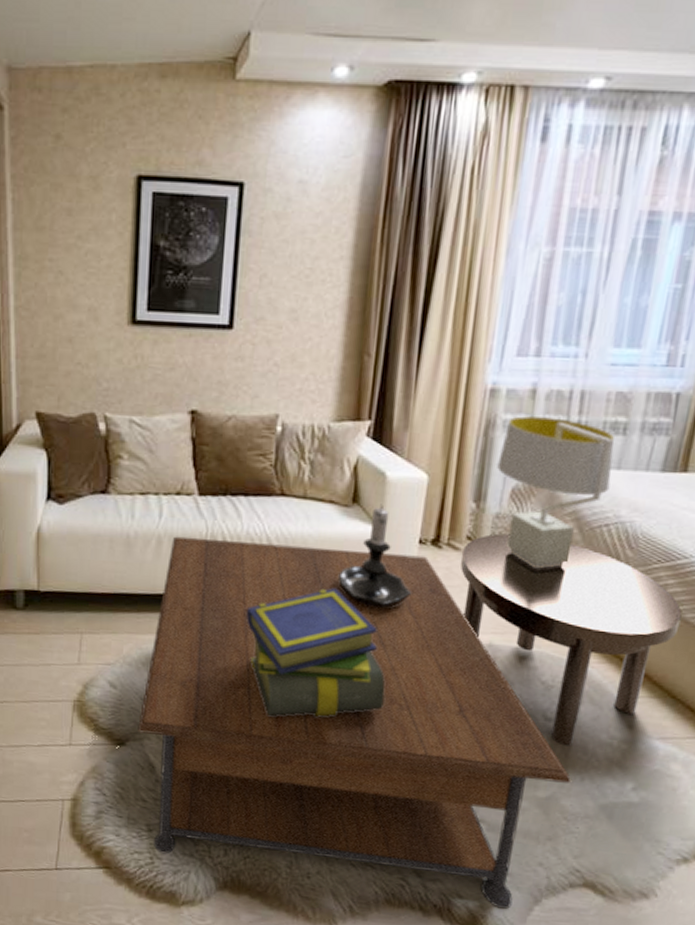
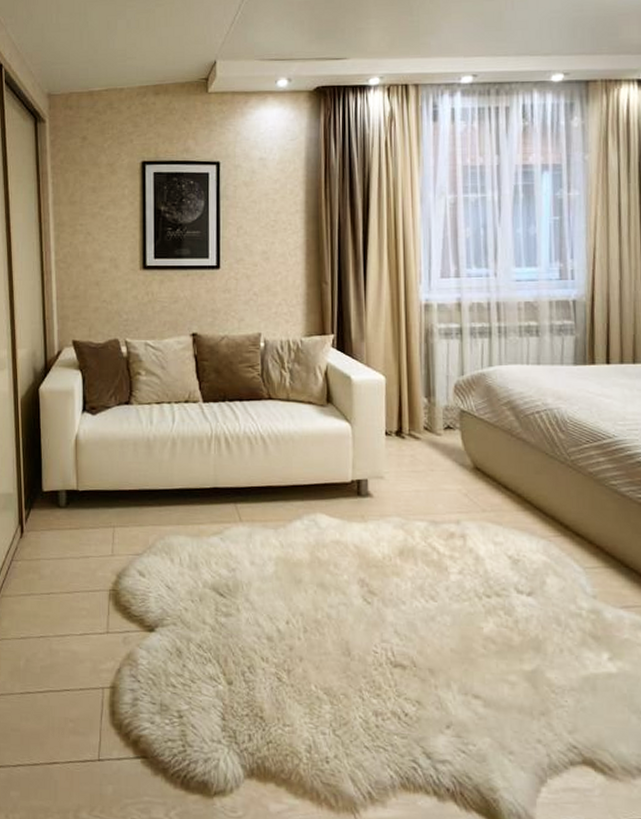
coffee table: present [138,536,572,909] -> none [165,438,552,791]
stack of books: present [245,589,386,717] -> none [249,478,375,599]
candle holder: present [338,504,412,608] -> none [323,403,385,493]
side table: present [460,533,682,747] -> none [421,423,618,618]
table lamp: present [497,416,615,569] -> none [439,325,534,453]

